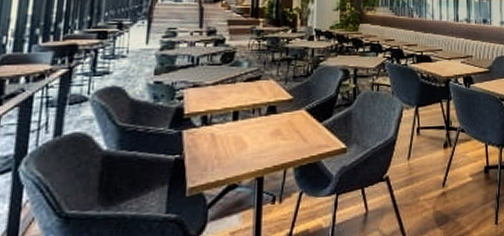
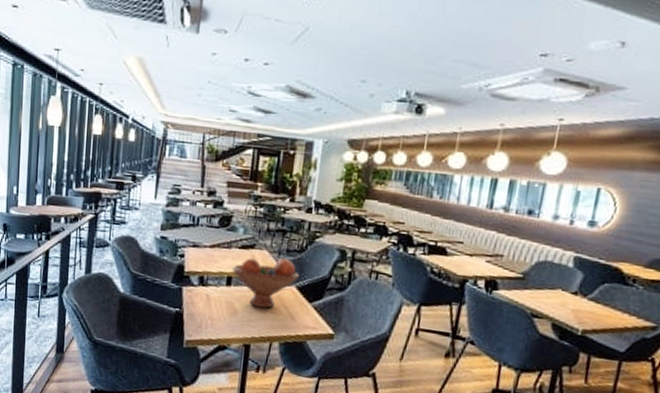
fruit bowl: none [238,84,307,137] -> present [232,257,299,309]

